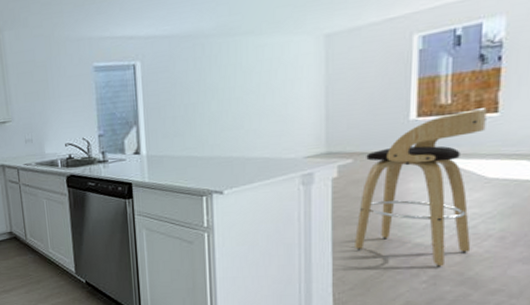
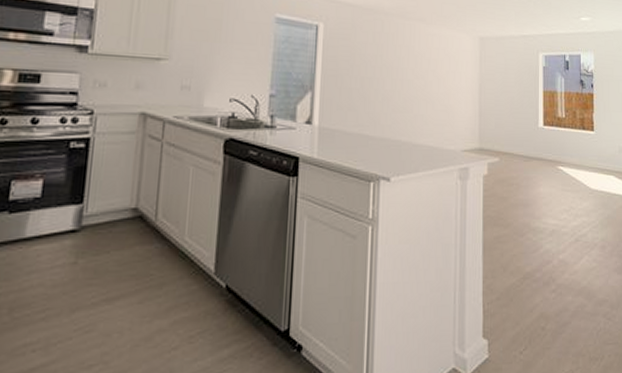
bar stool: present [355,108,487,268] -> none [501,125,587,276]

